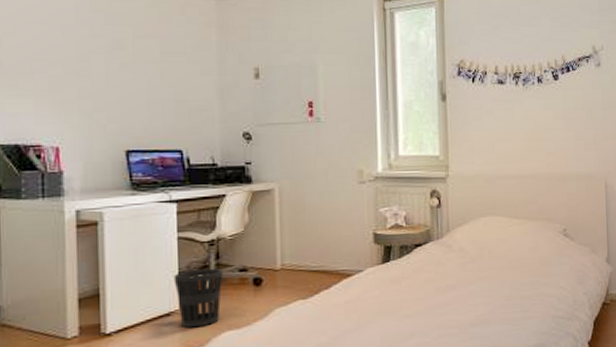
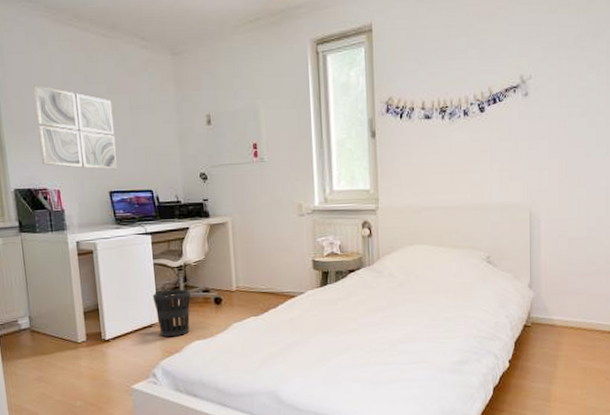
wall art: none [34,22,140,126] -> present [32,85,118,170]

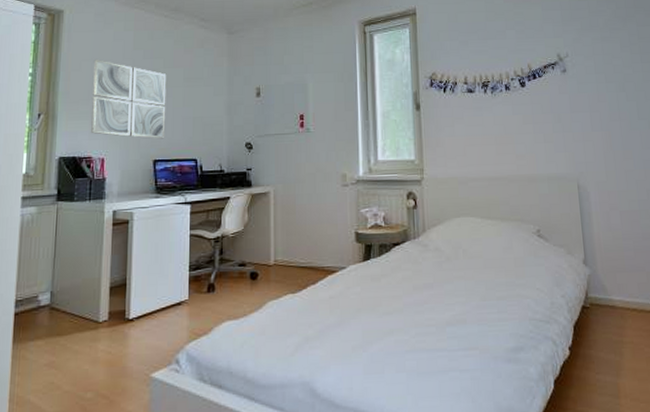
wastebasket: present [152,289,191,338] -> none [185,262,225,317]

